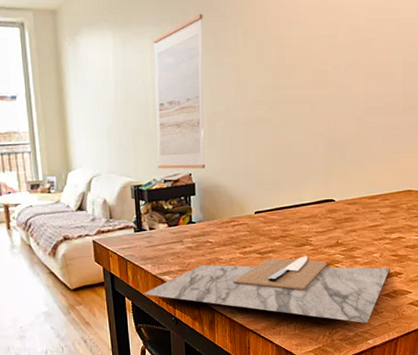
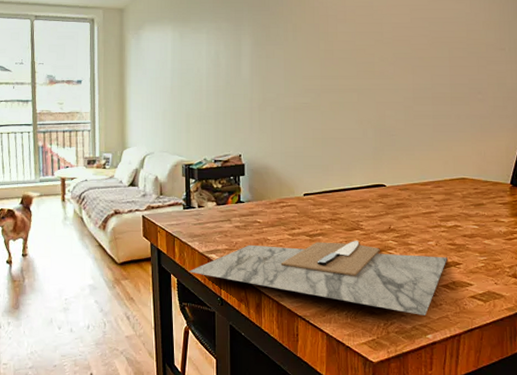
wall art: present [152,14,206,169] -> none [208,13,256,150]

